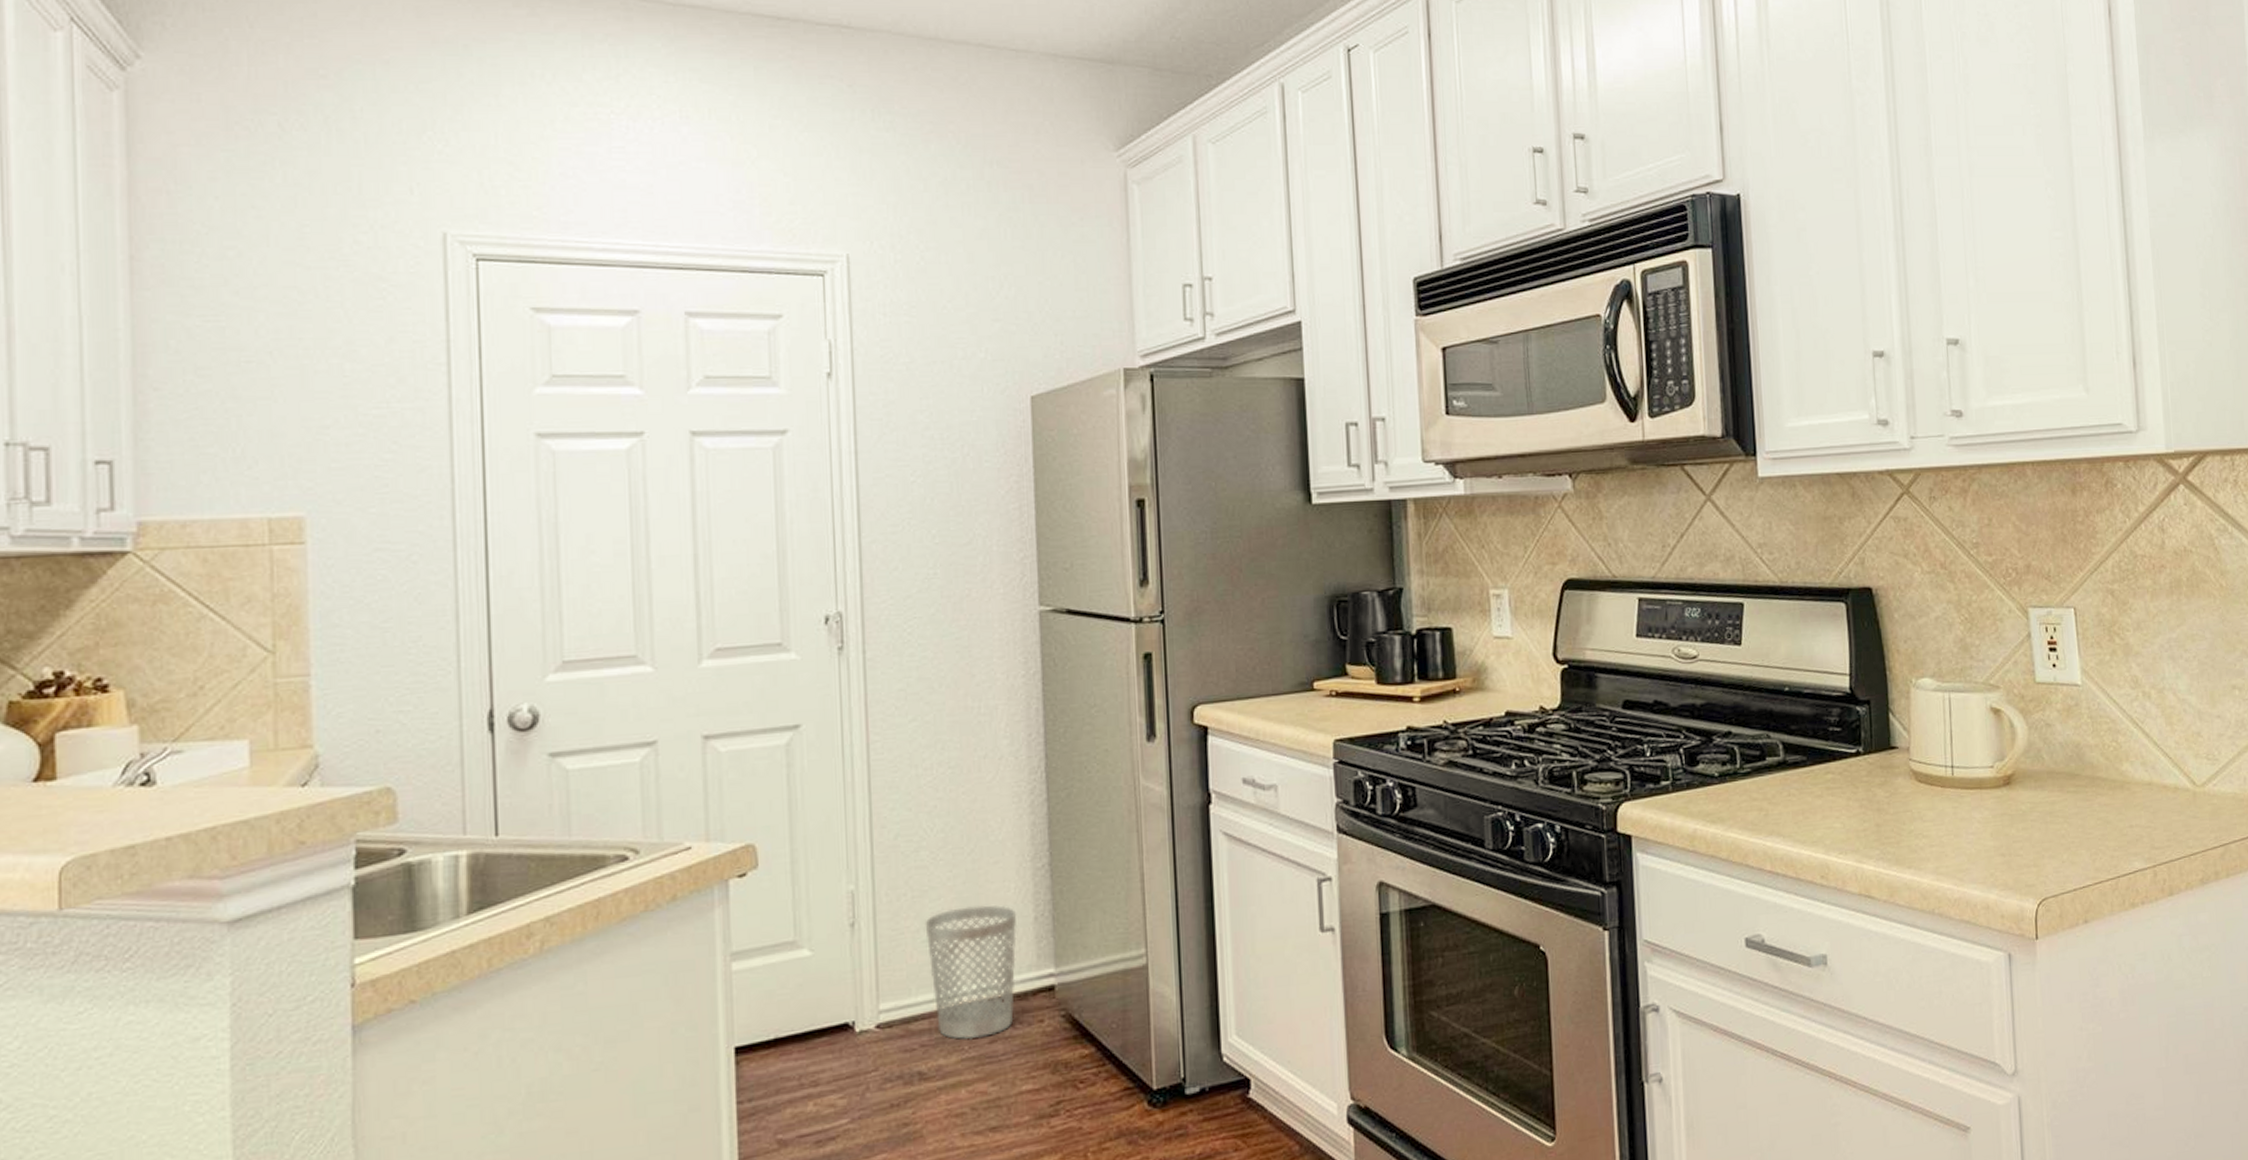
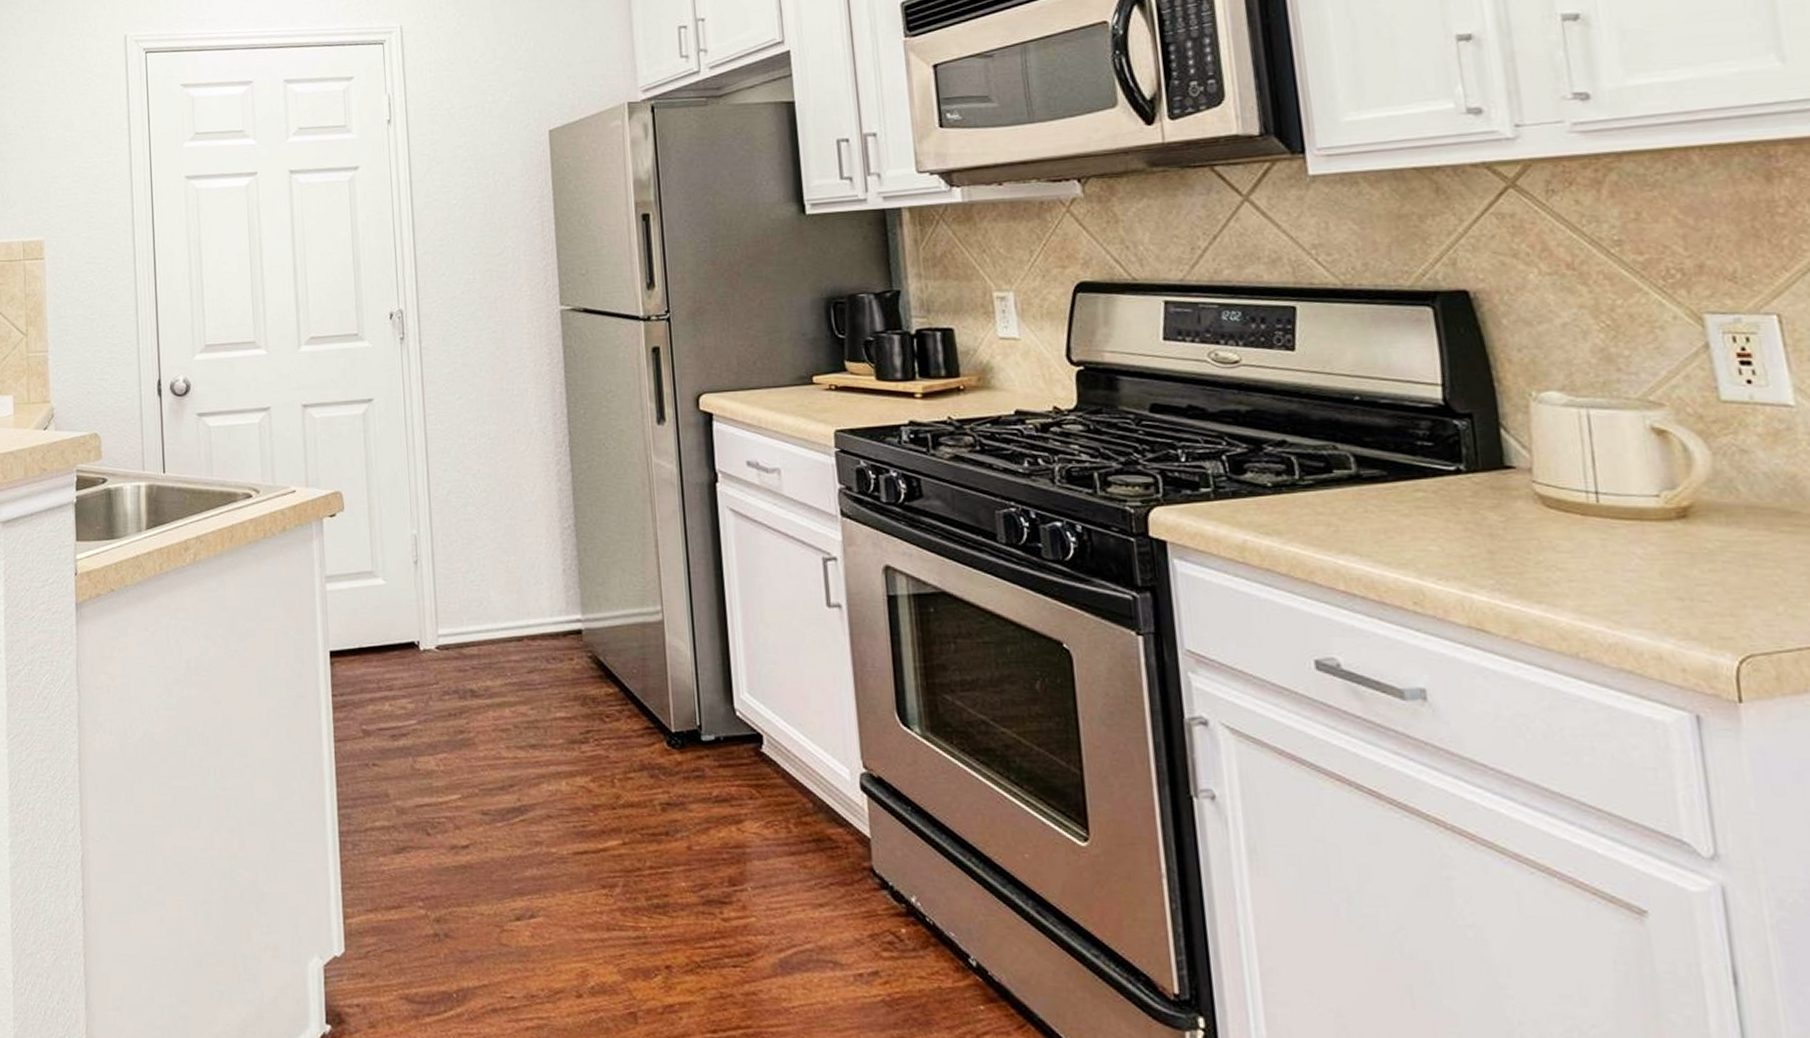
wastebasket: present [925,905,1017,1040] -> none [473,556,549,668]

